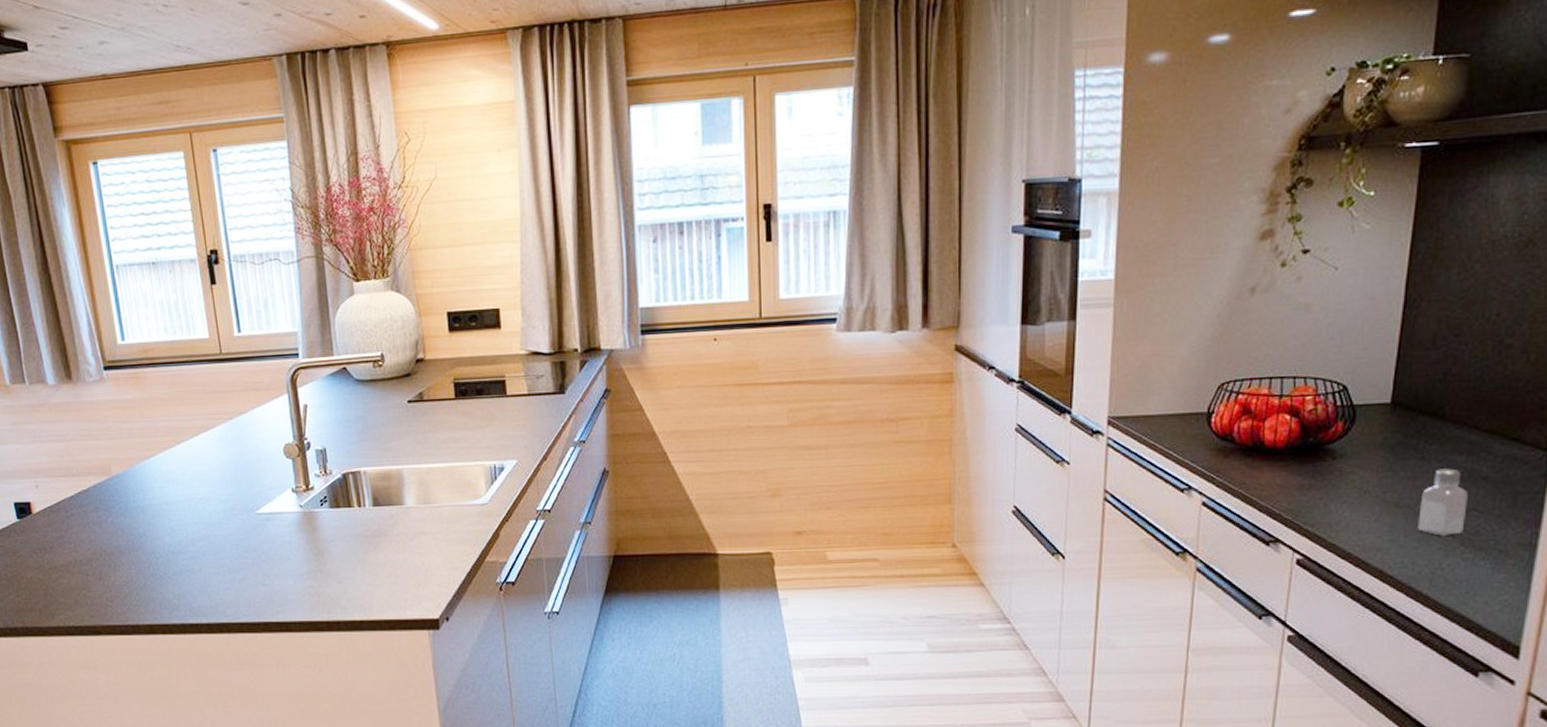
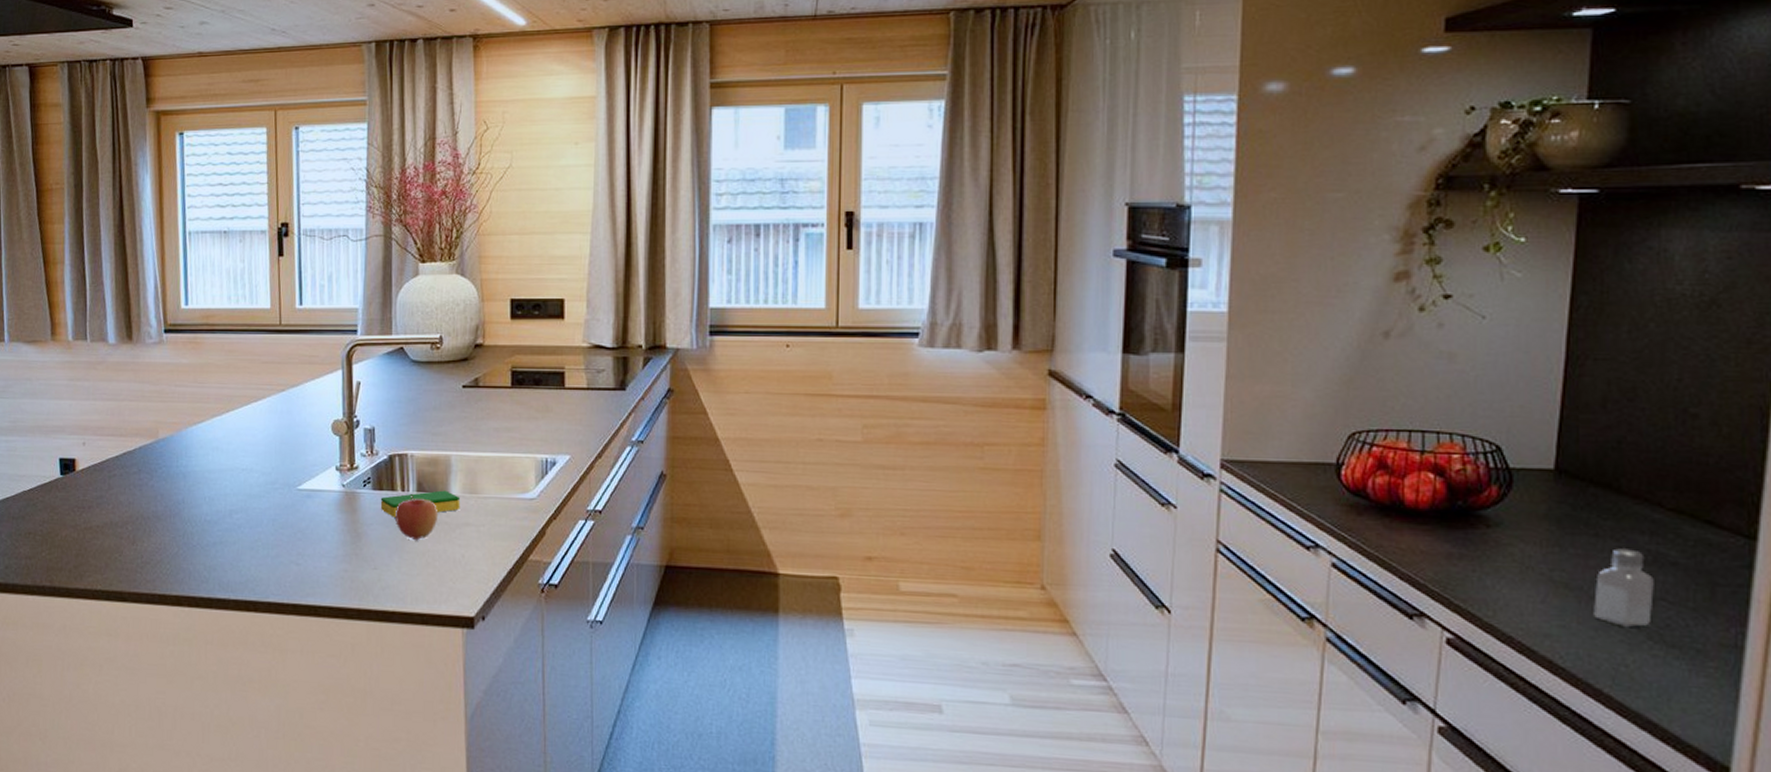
dish sponge: none [338,503,416,533] -> present [380,490,461,517]
apple: none [354,509,396,553] -> present [395,494,438,541]

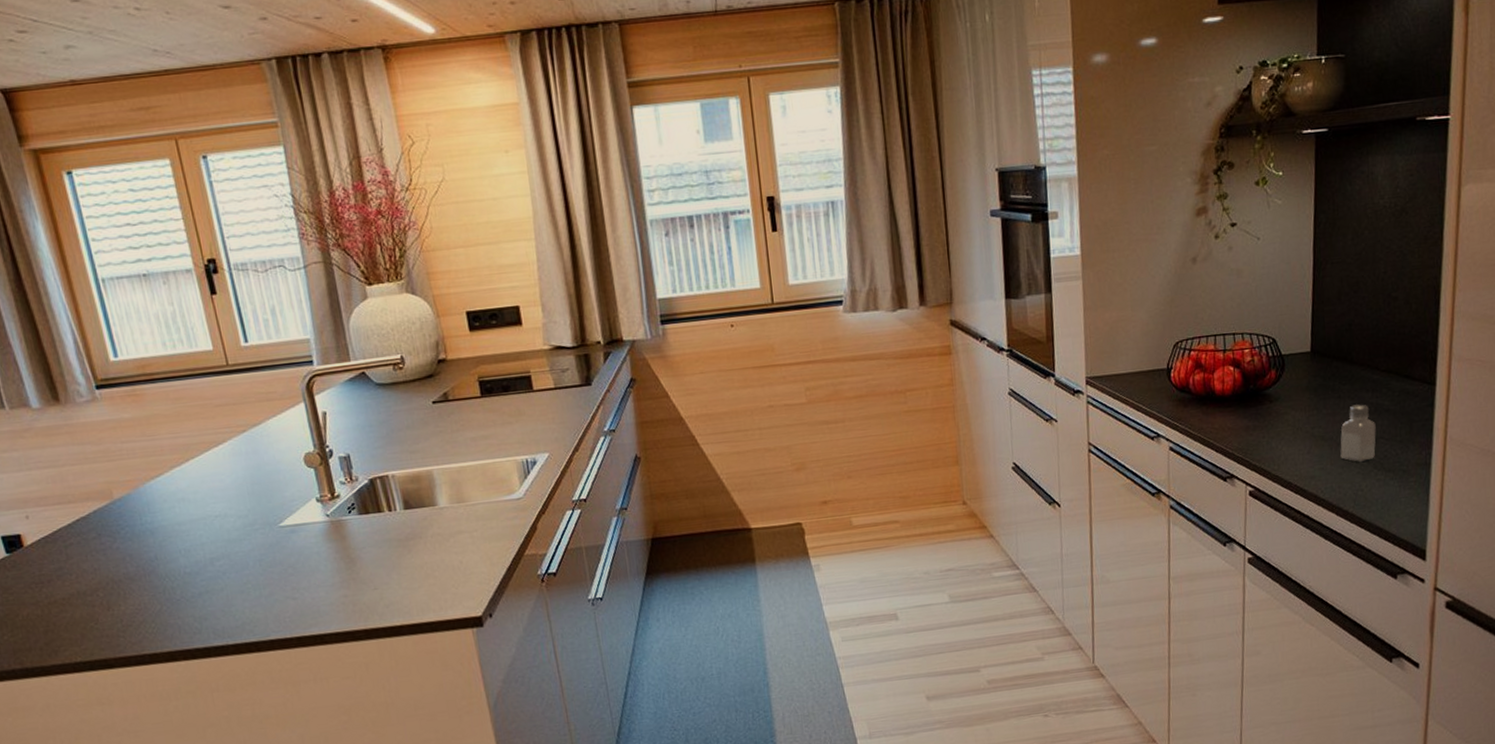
dish sponge: present [380,490,461,517] -> none [368,504,451,538]
apple: present [395,494,438,541] -> none [386,513,430,556]

